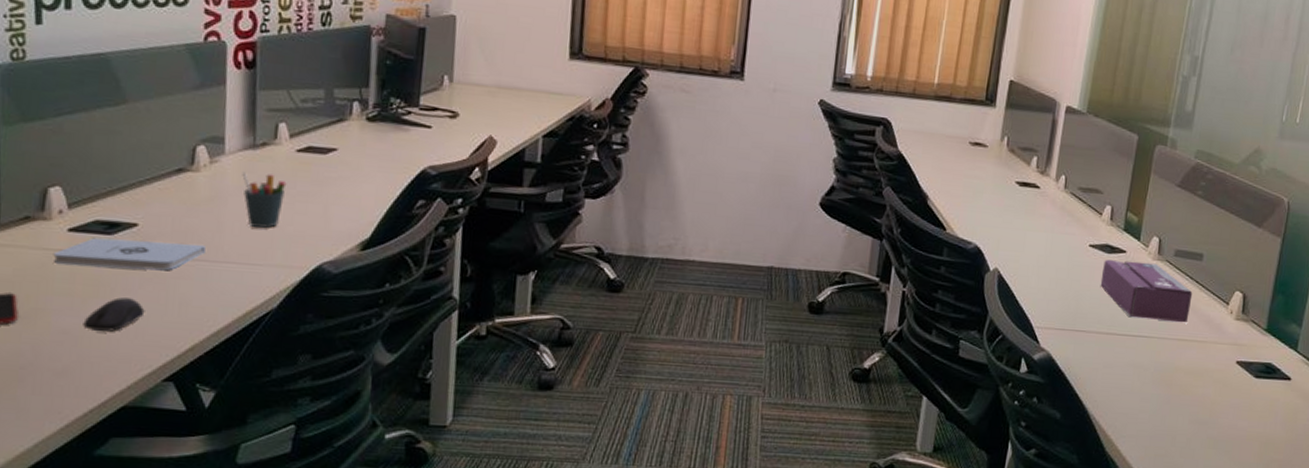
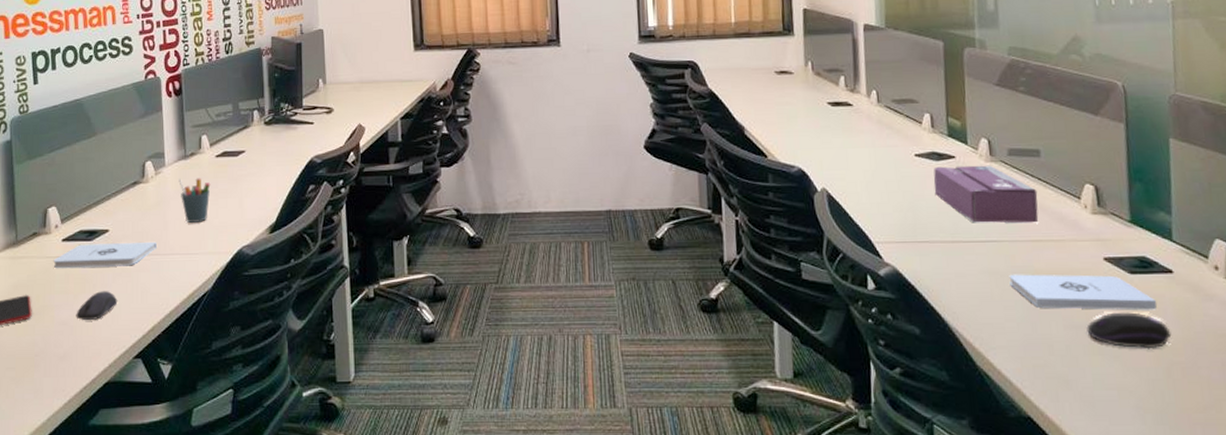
notepad: none [1150,369,1272,412] -> present [1009,274,1157,310]
computer mouse: none [1208,411,1277,447] -> present [1087,312,1172,349]

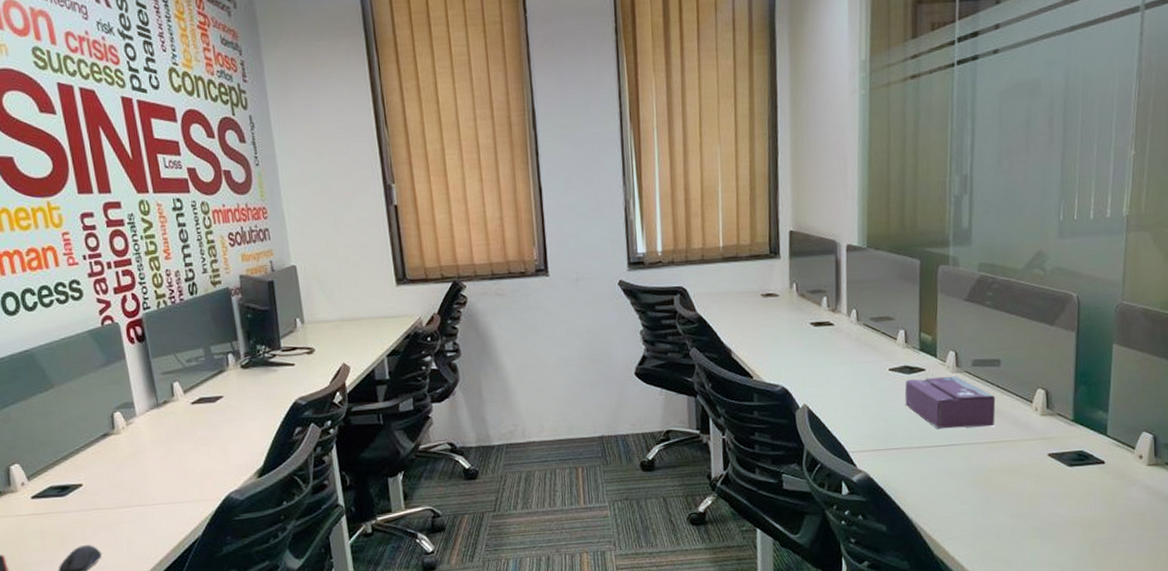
notepad: present [53,241,157,269] -> none [24,493,138,527]
pen holder: present [178,178,211,223] -> none [153,426,190,472]
notepad: present [1009,274,1157,310] -> none [966,469,1089,501]
computer mouse: present [1087,312,1172,349] -> none [1029,499,1099,530]

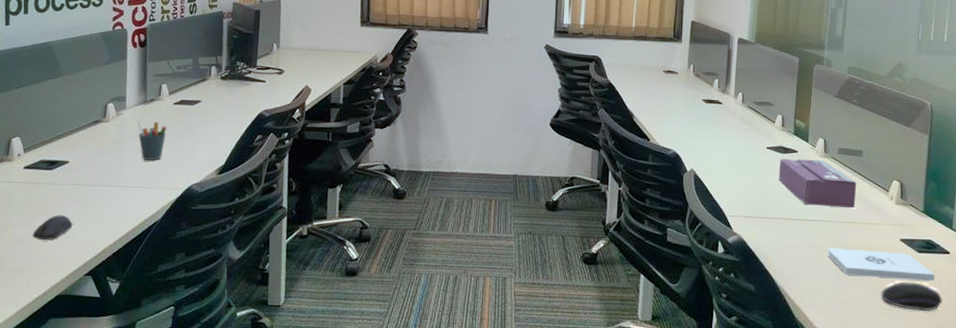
pen holder: none [153,426,190,472] -> present [137,120,167,160]
notepad: none [966,469,1089,501] -> present [827,247,935,282]
computer mouse: none [1029,499,1099,530] -> present [881,282,943,312]

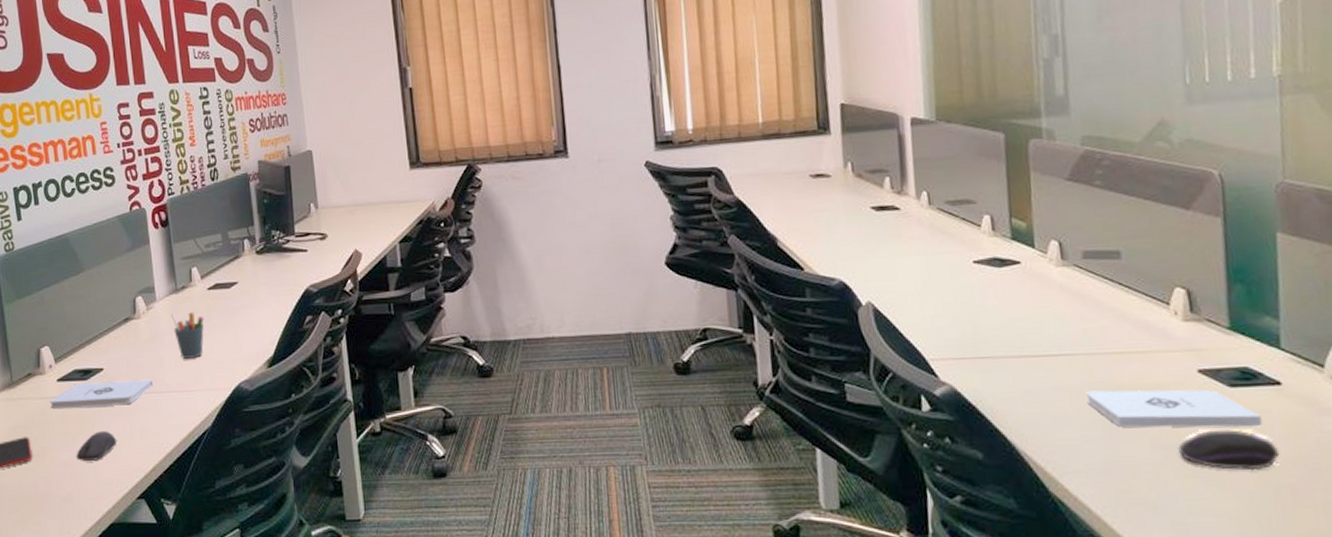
notepad: none [14,172,113,195] -> present [50,379,153,410]
tissue box: present [778,158,857,209] -> none [995,270,1120,335]

